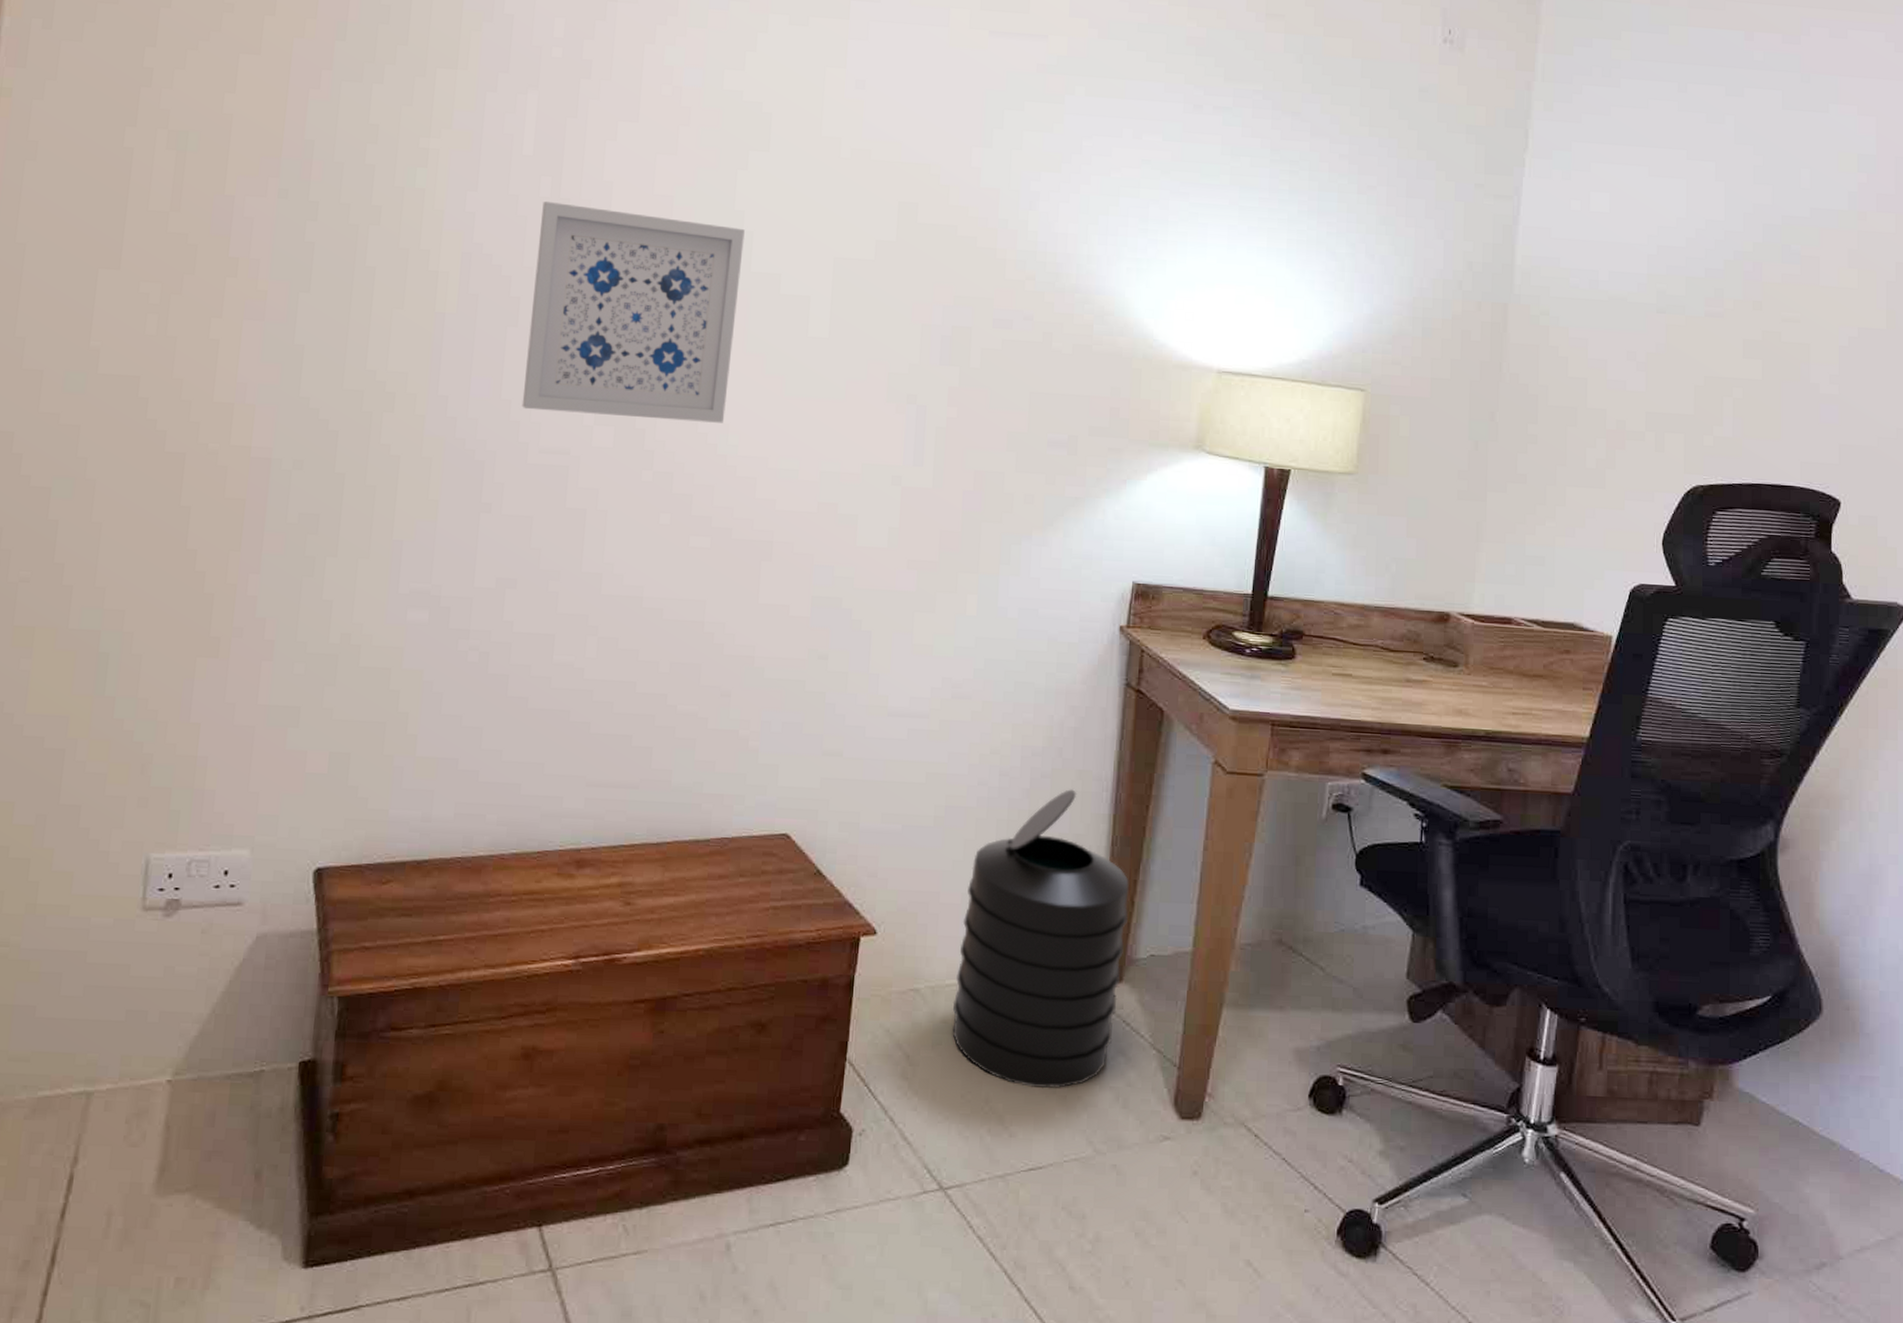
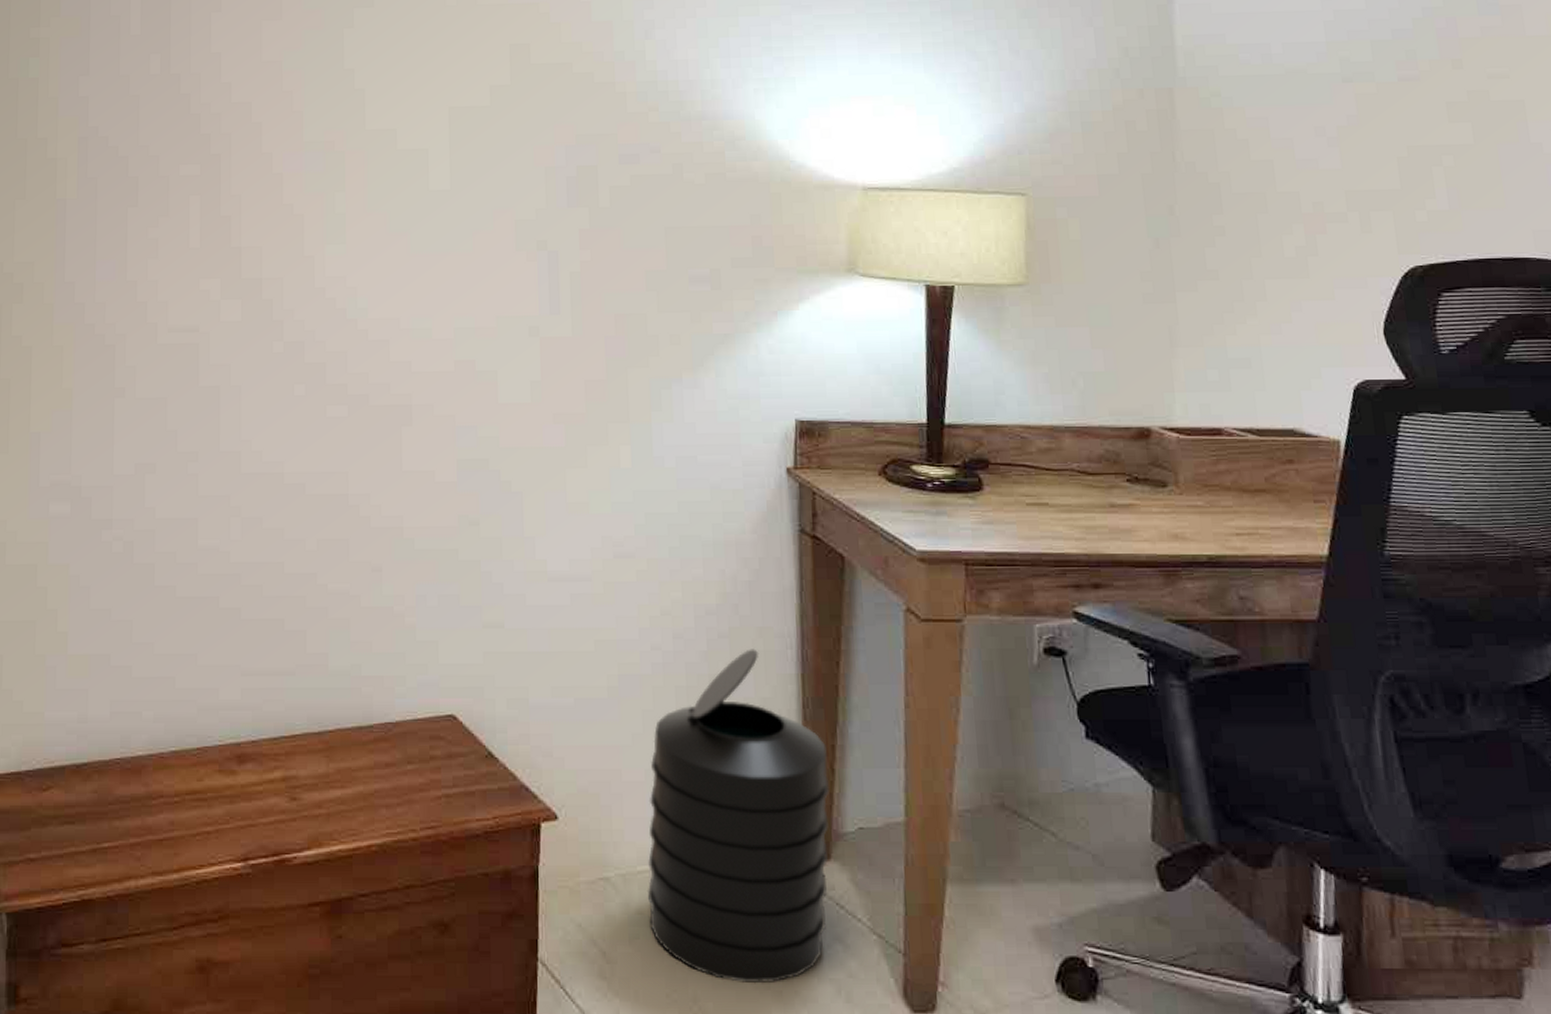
wall art: present [521,202,745,423] -> none [147,79,356,289]

